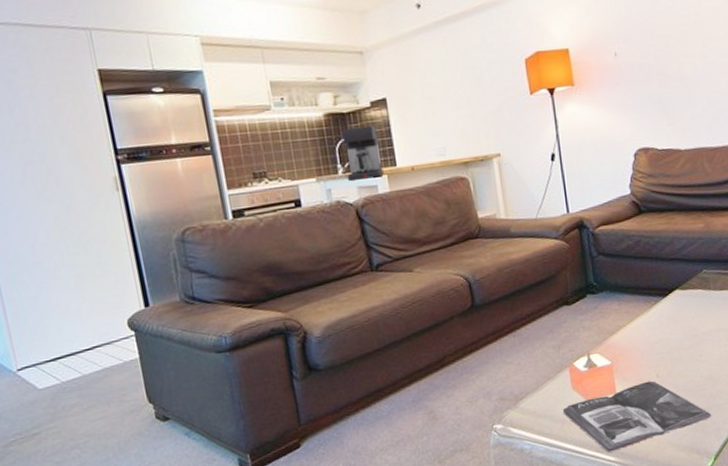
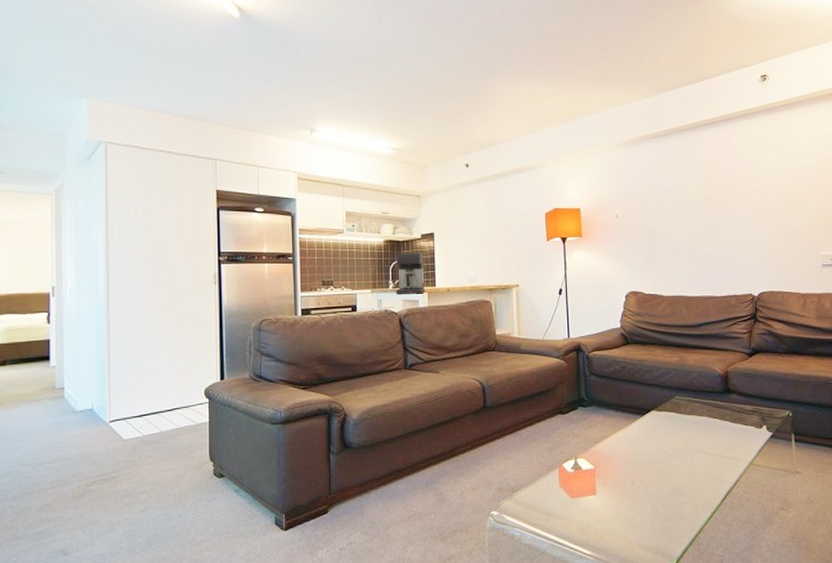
magazine: present [563,381,711,452] -> none [551,487,675,546]

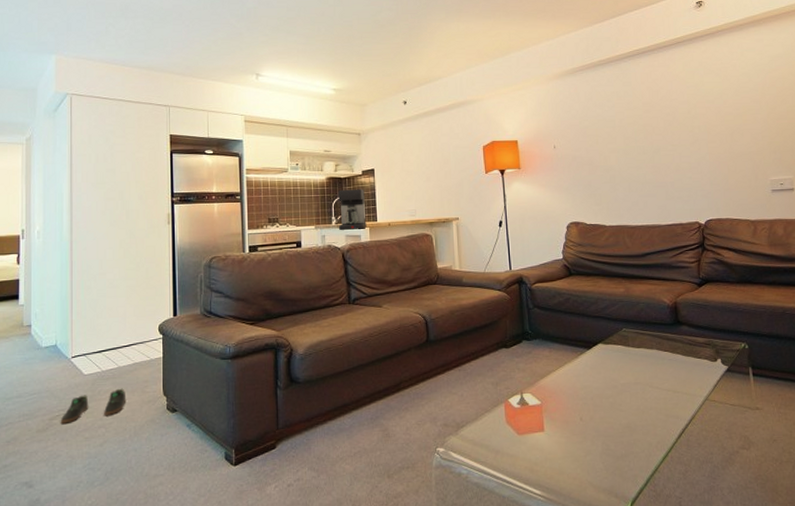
shoe: none [98,453,170,490] -> present [60,388,127,424]

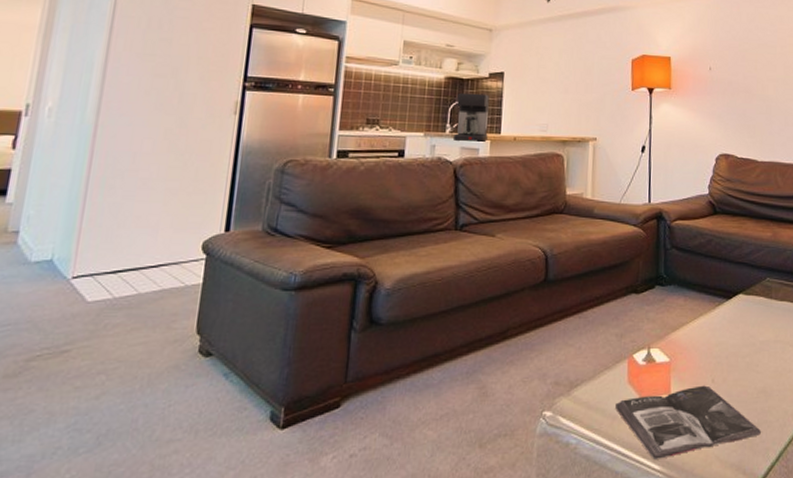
shoe: present [60,388,127,424] -> none [41,322,144,367]
magazine: none [497,423,629,486] -> present [616,385,761,460]

